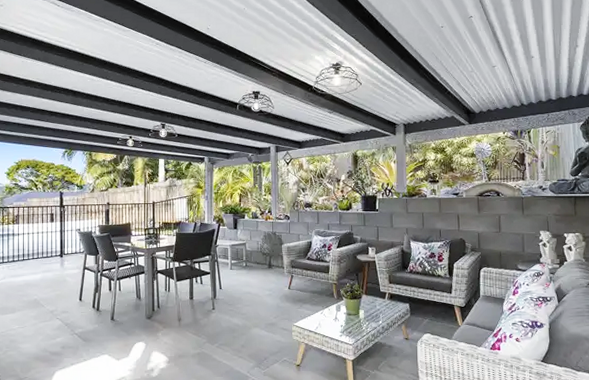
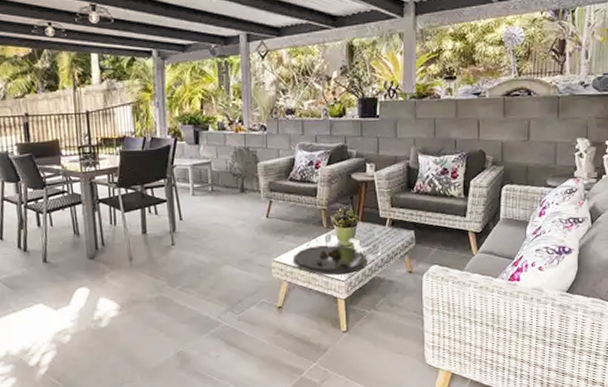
decorative tray: none [309,308,375,339] -> present [292,238,372,275]

